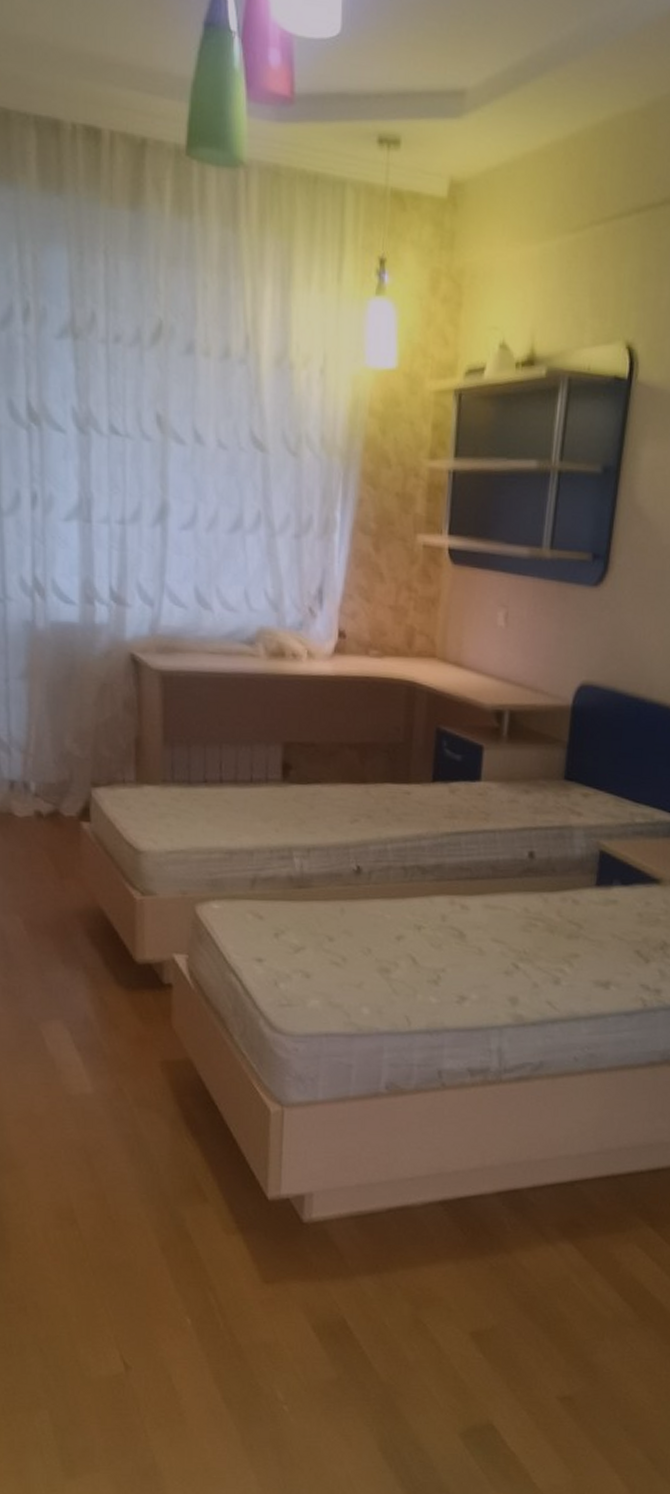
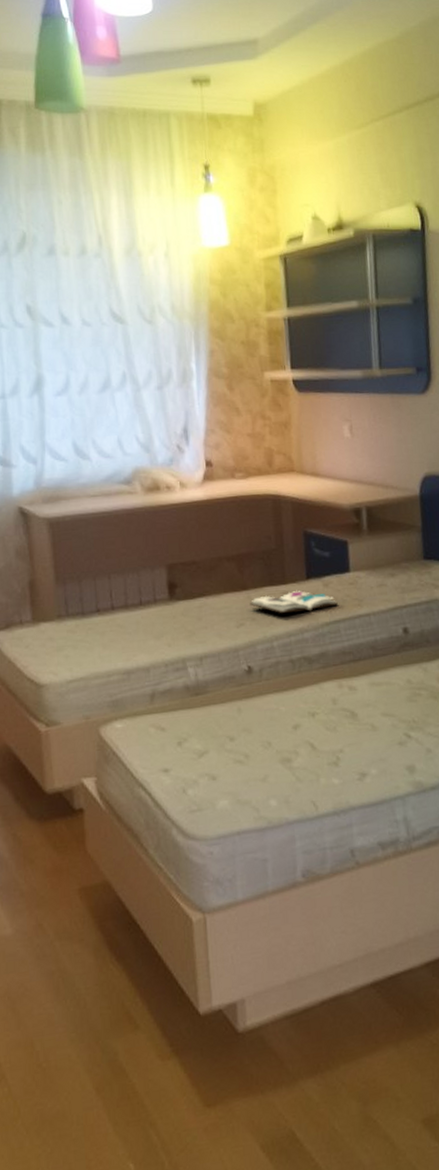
book: none [367,792,462,818] -> present [249,590,338,614]

